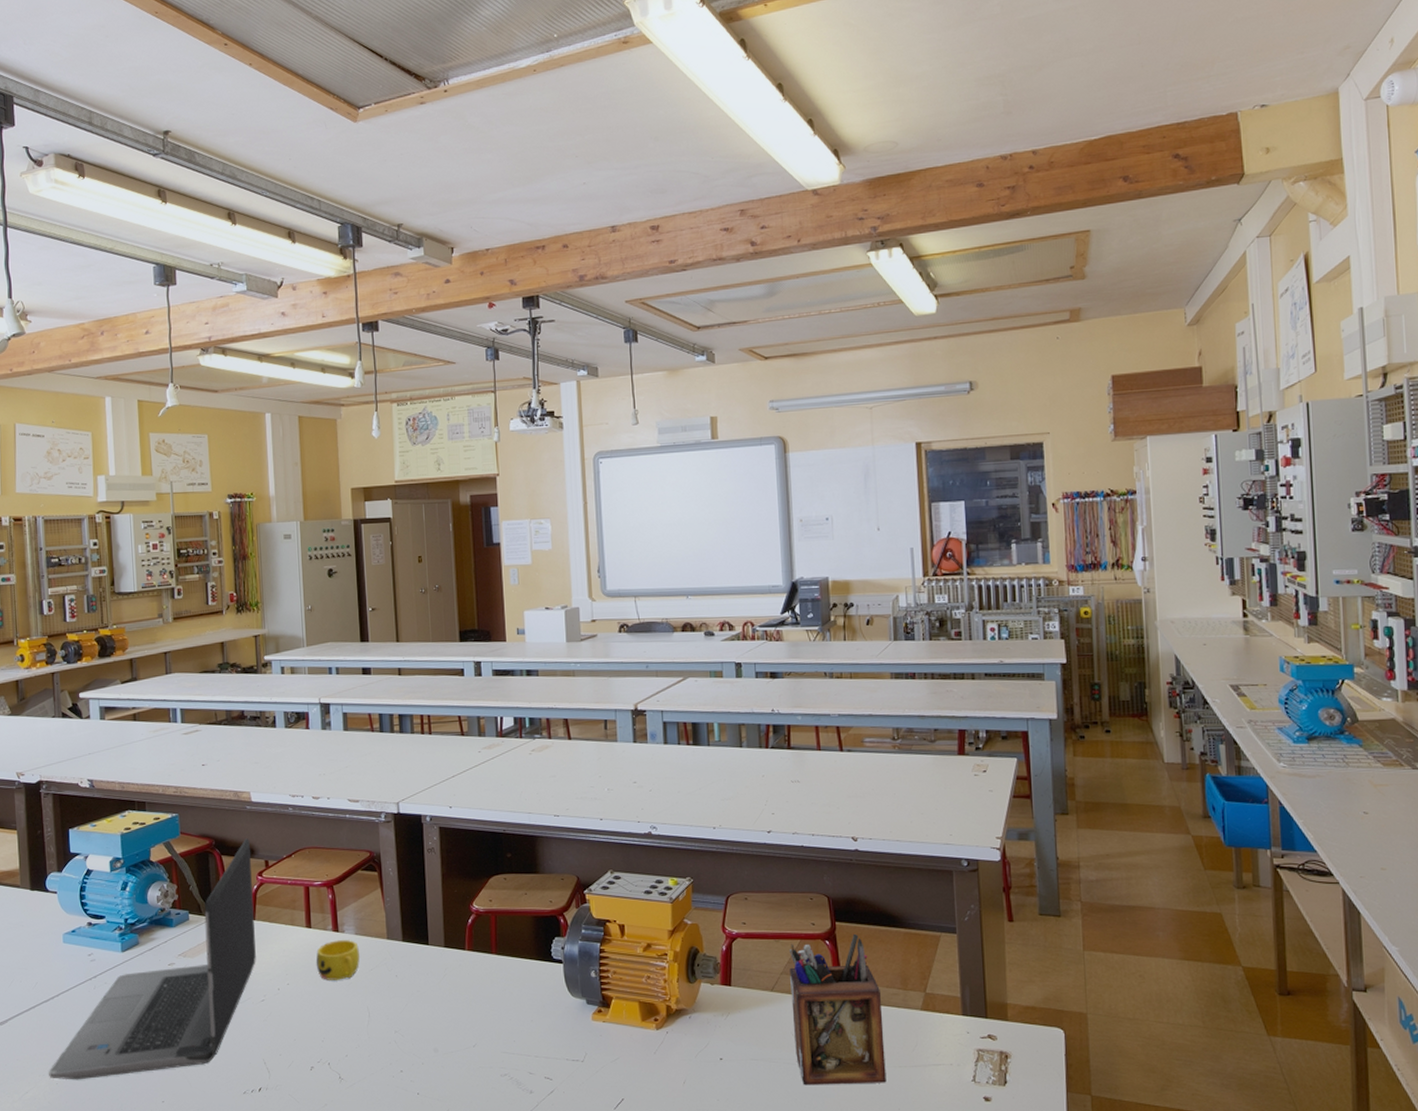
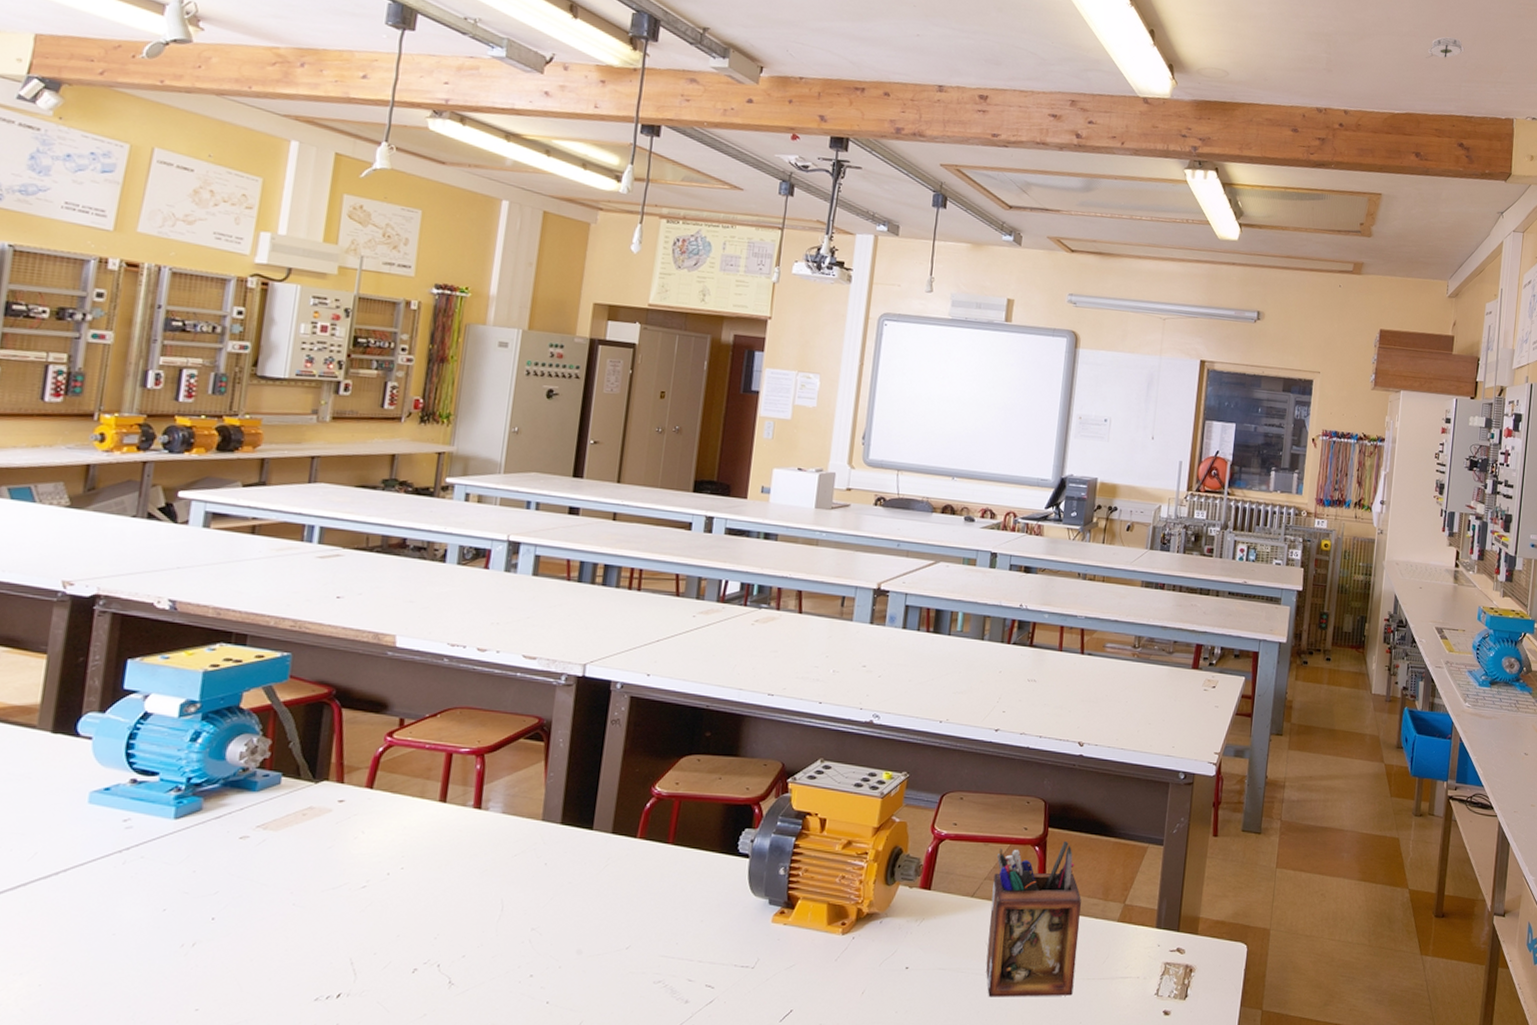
laptop computer: present [49,838,256,1080] -> none [29,690,384,981]
cup: present [316,940,360,980] -> none [444,819,504,866]
smoke detector: none [1118,39,1164,71] -> present [1426,36,1465,58]

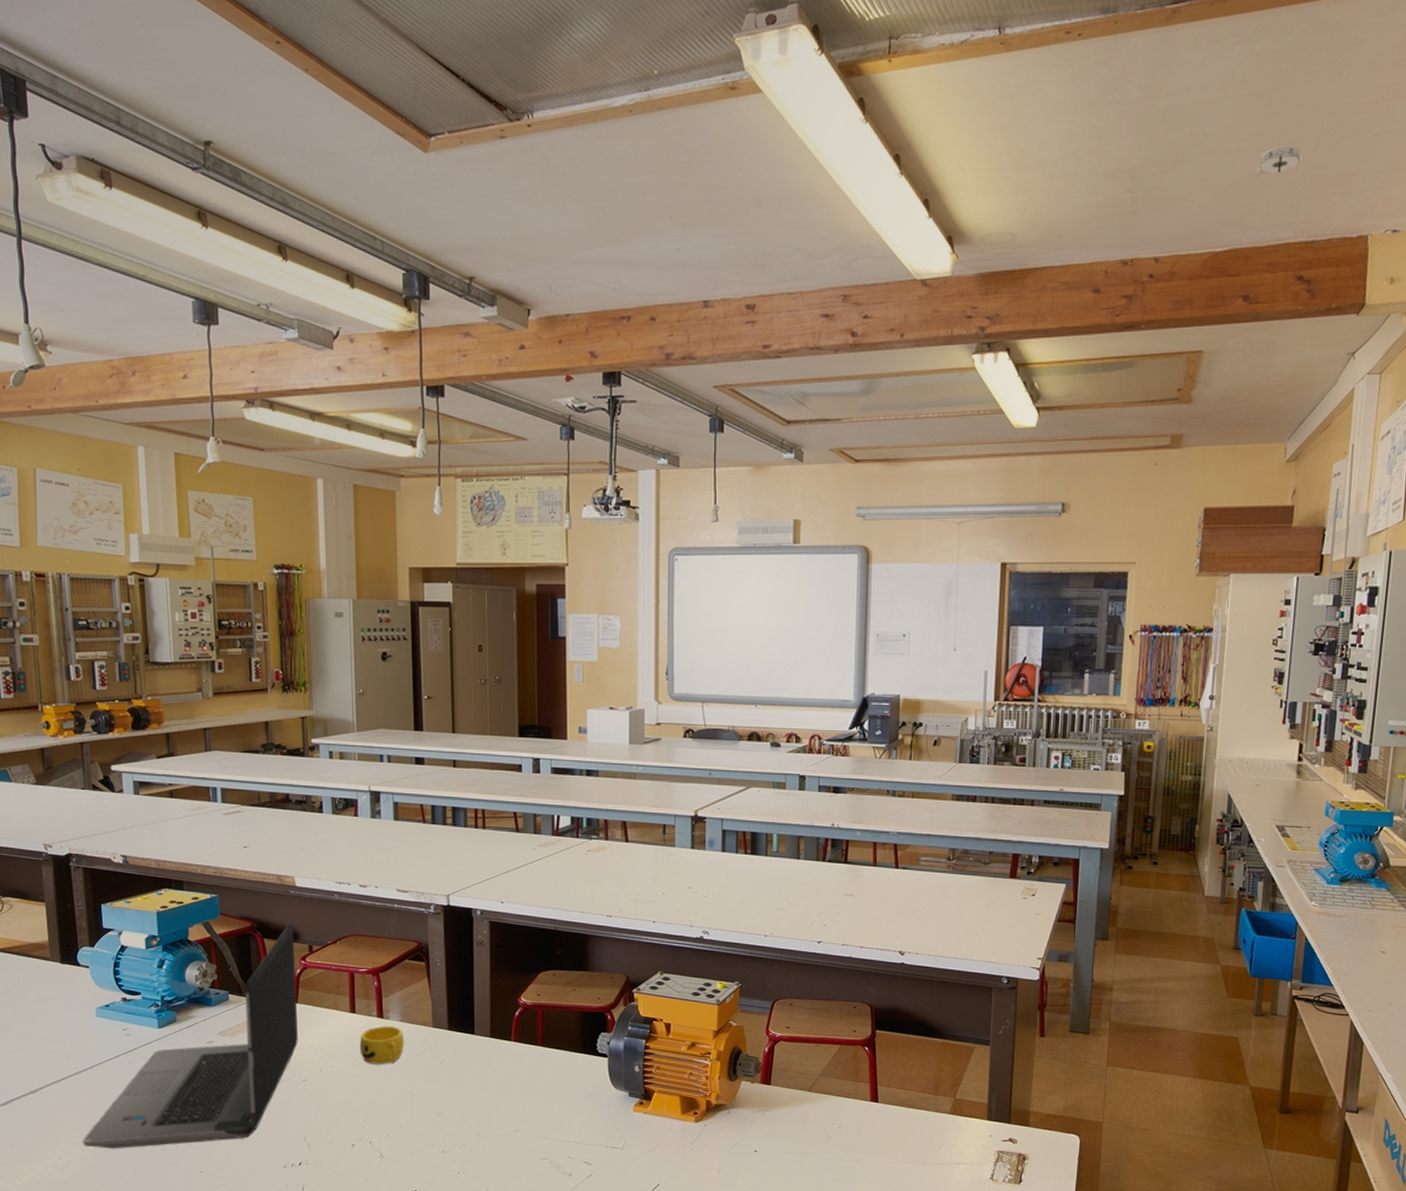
laptop computer: none [29,690,384,981] -> present [83,923,298,1149]
cup: none [444,819,504,866] -> present [359,1026,404,1064]
desk organizer: present [986,840,1082,997] -> none [827,1041,913,1178]

